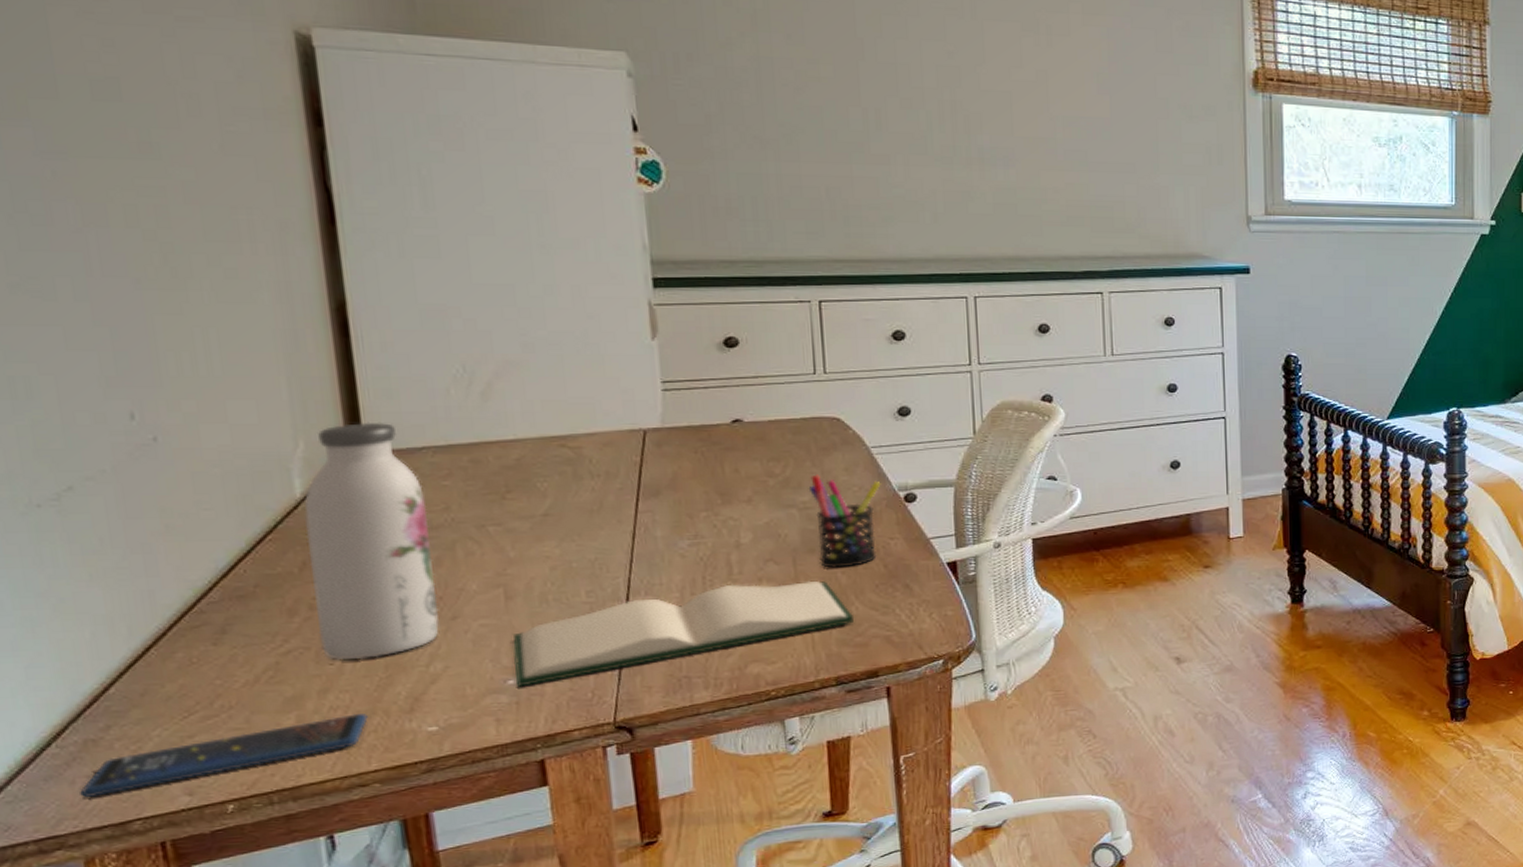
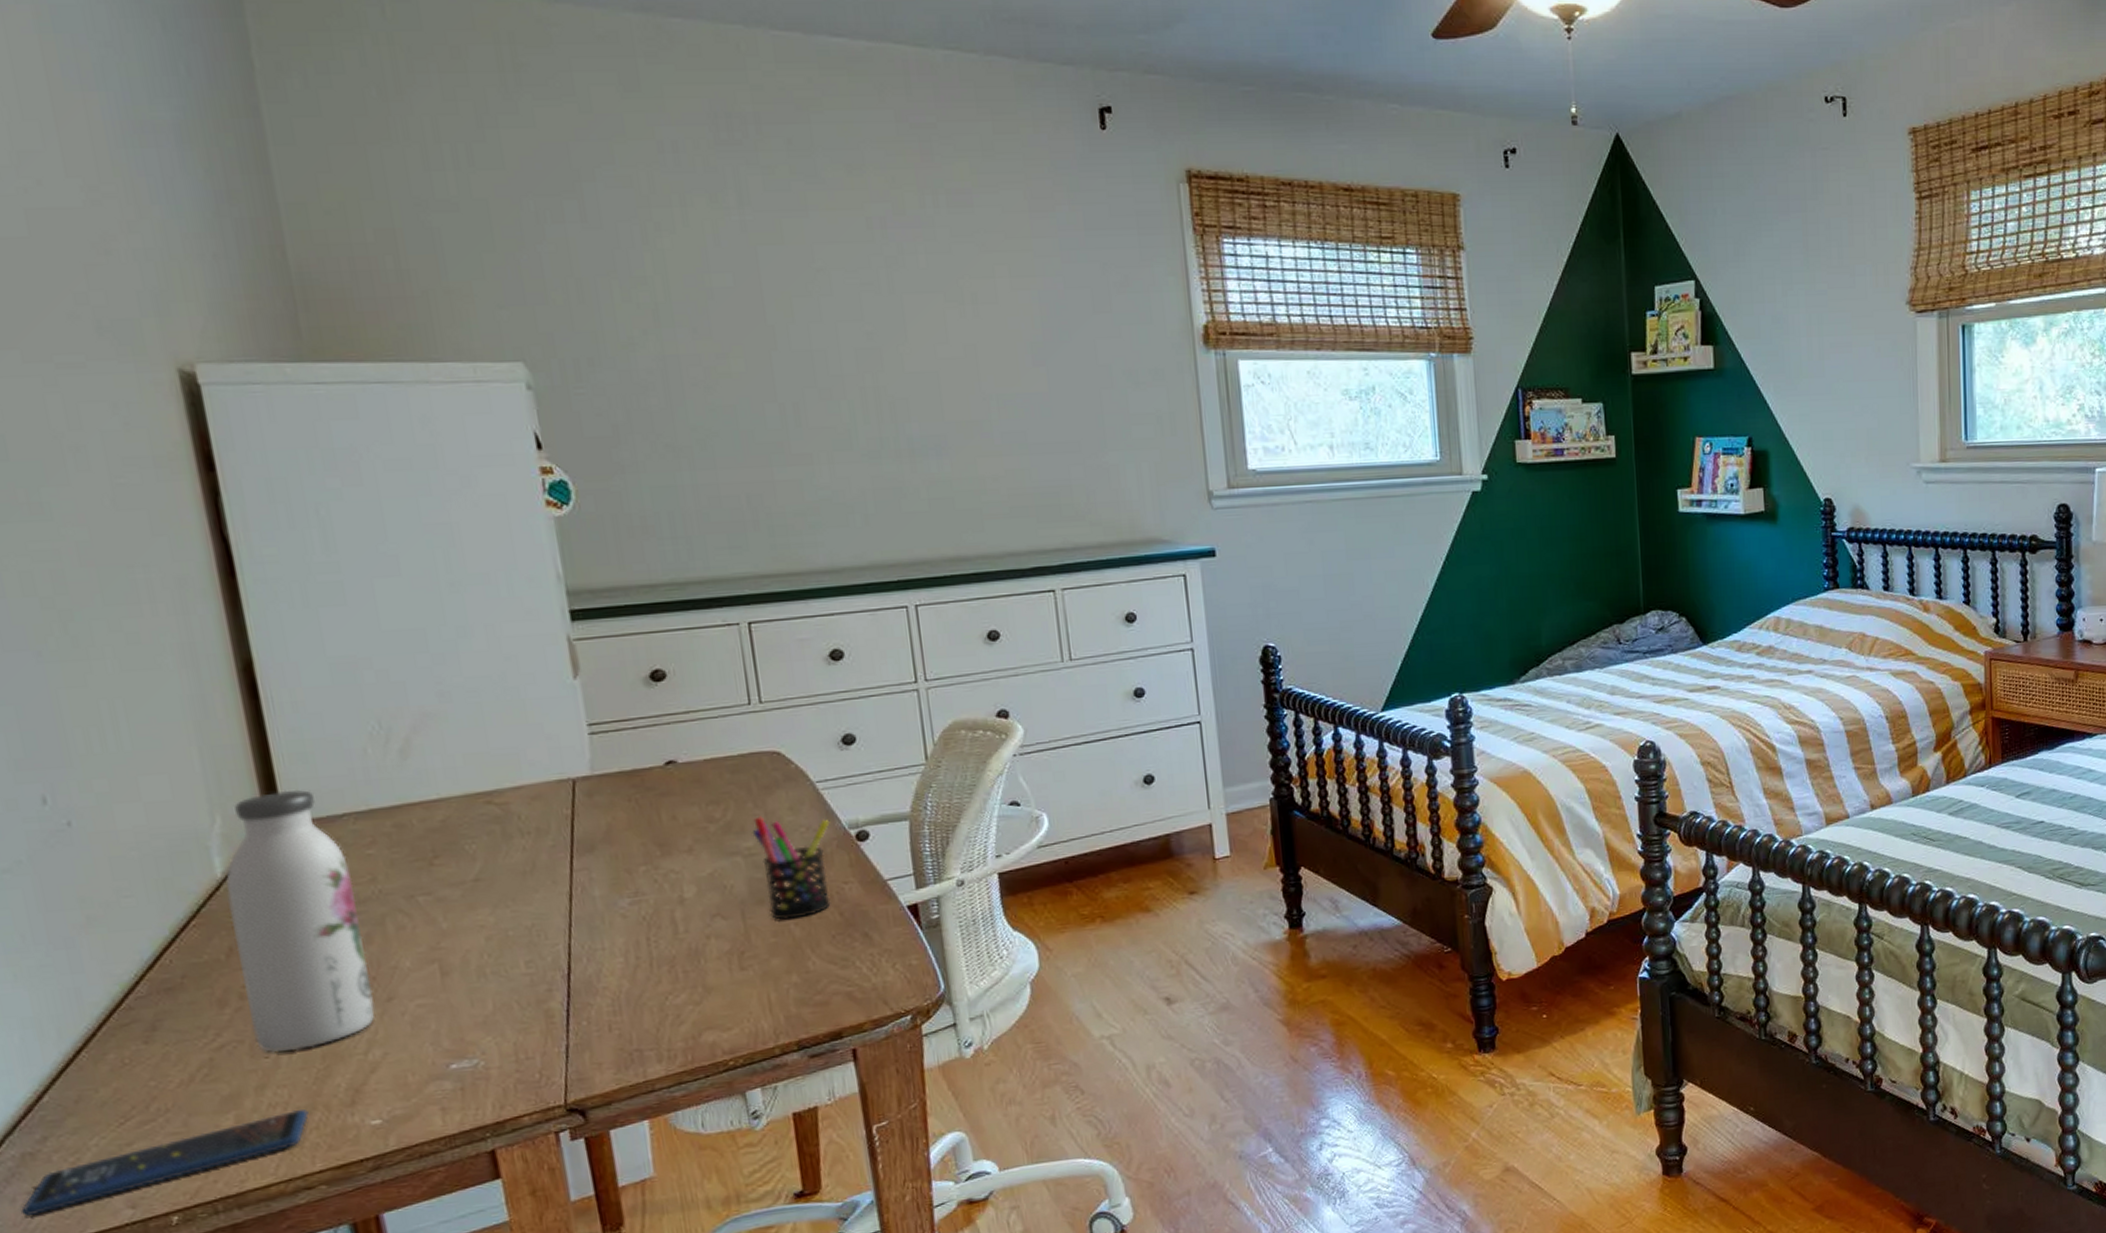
hardback book: present [512,580,853,687] -> none [451,935,811,1071]

